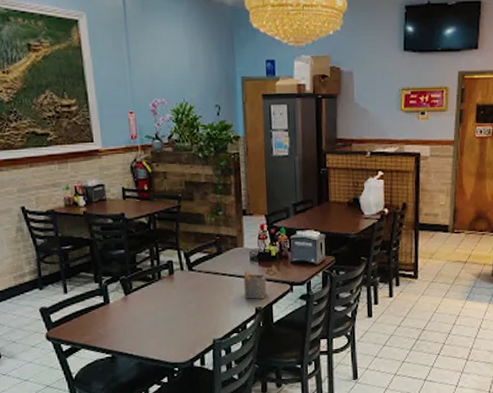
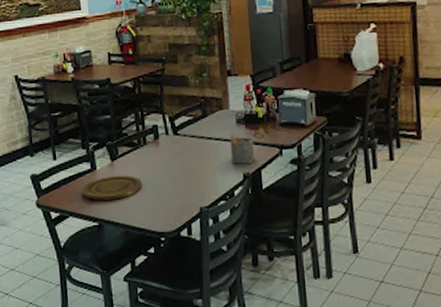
plate: none [94,308,157,333] -> present [82,175,143,201]

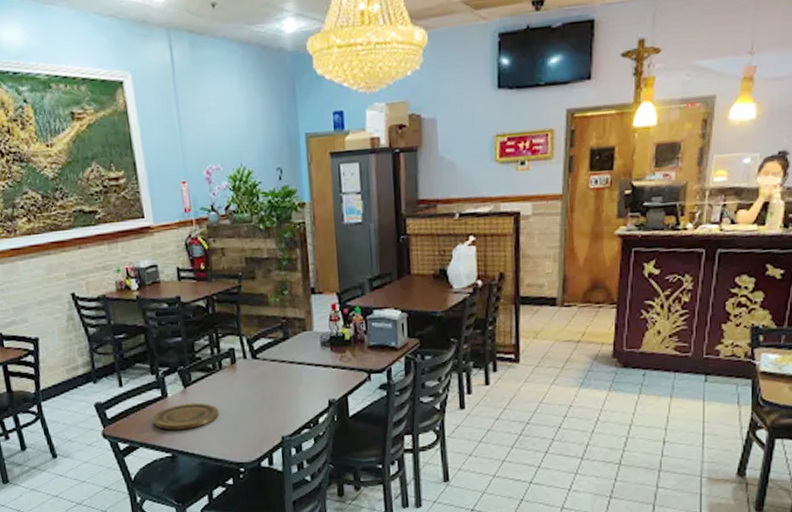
napkin holder: present [230,132,255,164] -> none [314,356,341,390]

